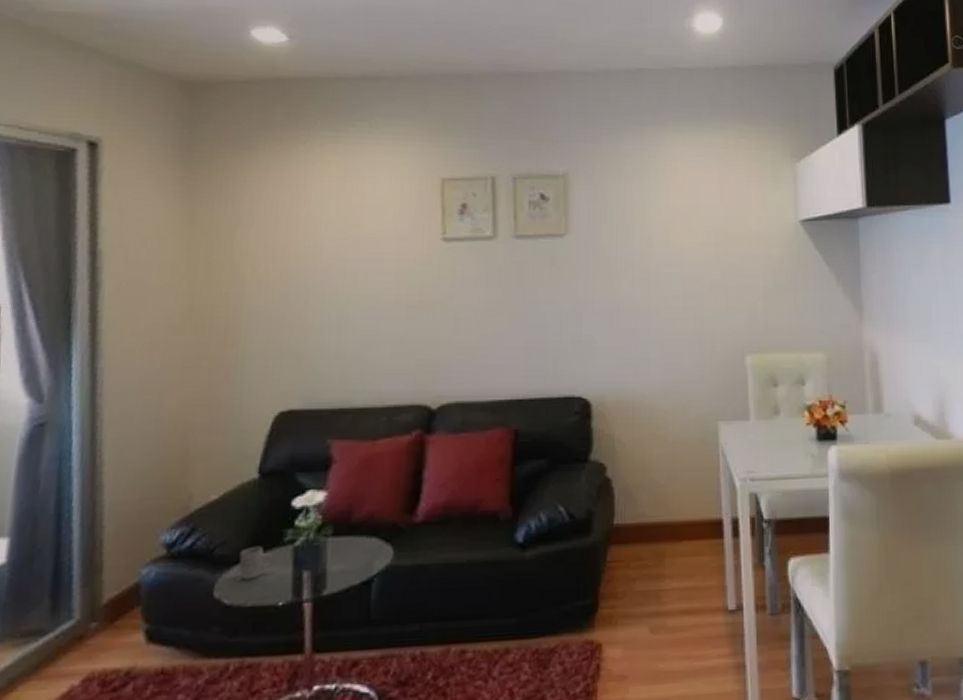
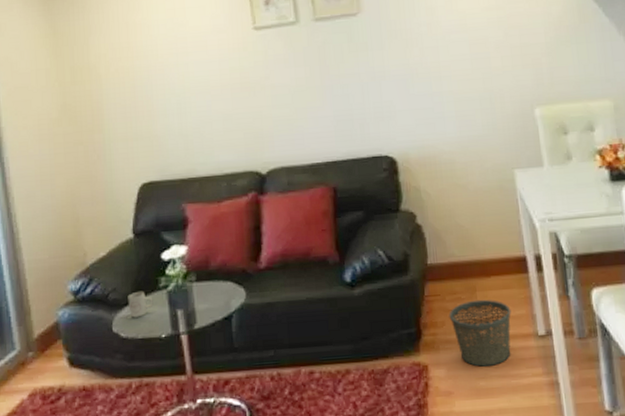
basket: none [632,567,701,646] -> present [449,299,511,367]

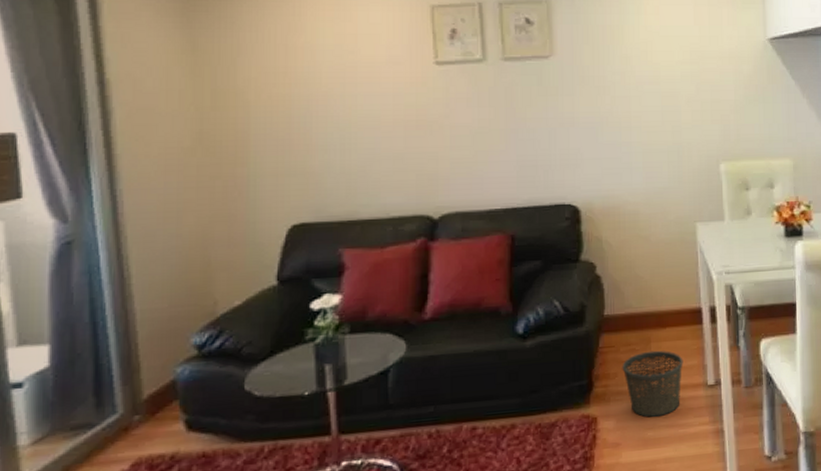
mug: present [128,291,154,318] -> none [266,344,297,374]

